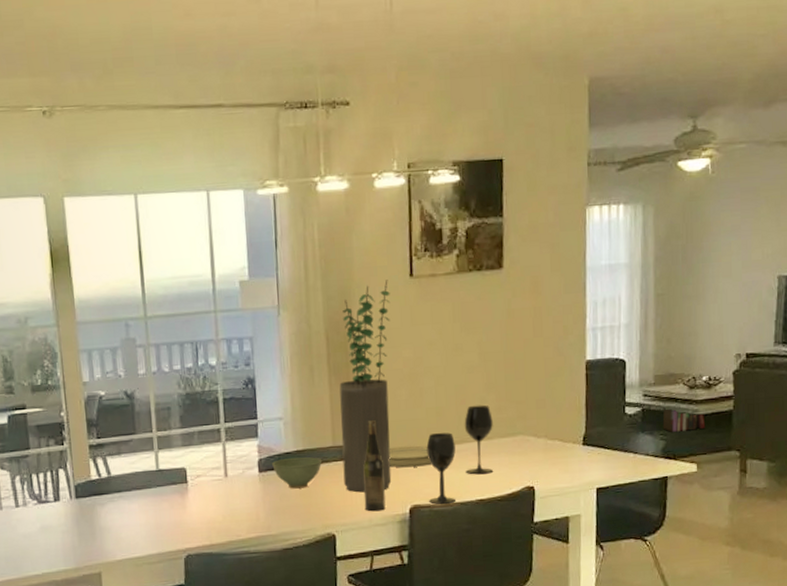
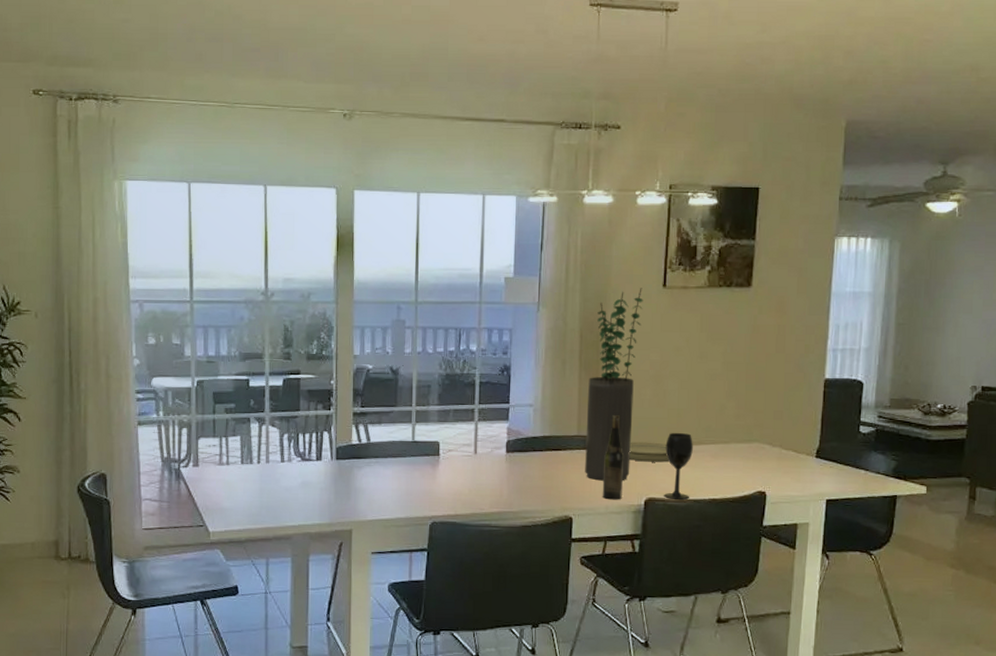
bowl: present [272,457,323,489] -> none [519,442,567,471]
wineglass: present [464,404,493,475] -> none [701,410,731,476]
books: present [662,407,706,432] -> none [895,430,938,454]

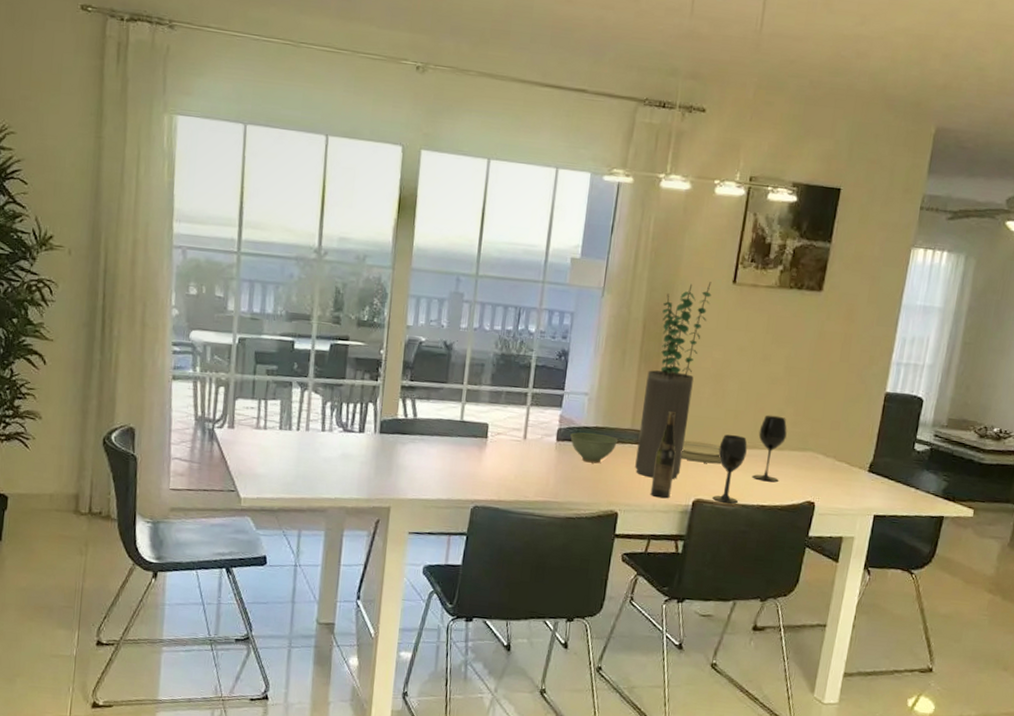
bowl: none [519,442,567,471] -> present [570,432,619,464]
wineglass: none [701,410,731,476] -> present [752,415,787,482]

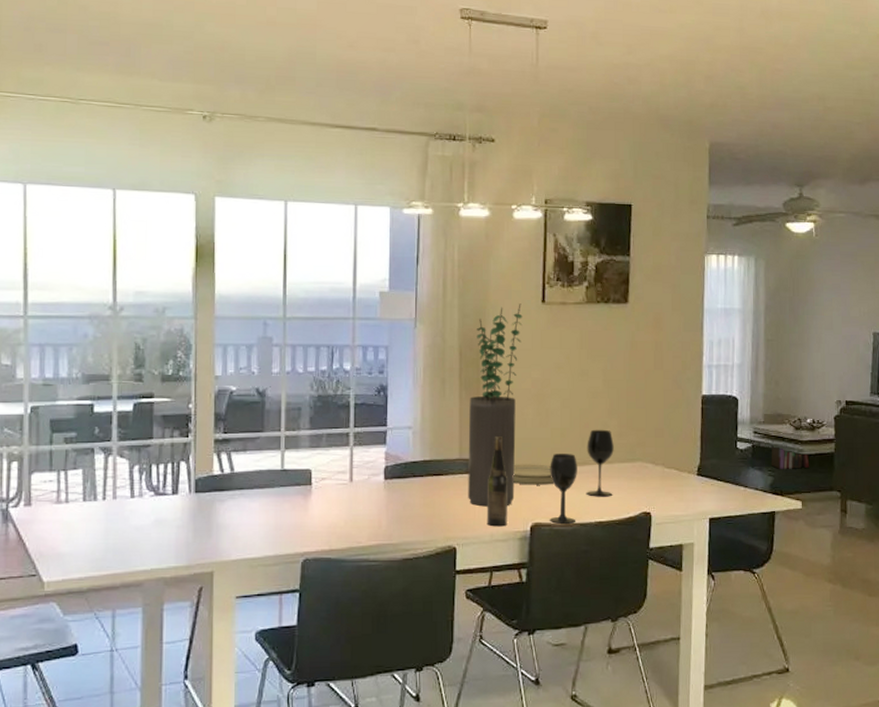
bowl: present [570,432,619,464] -> none [398,467,448,499]
books: none [947,450,989,478] -> present [771,445,810,469]

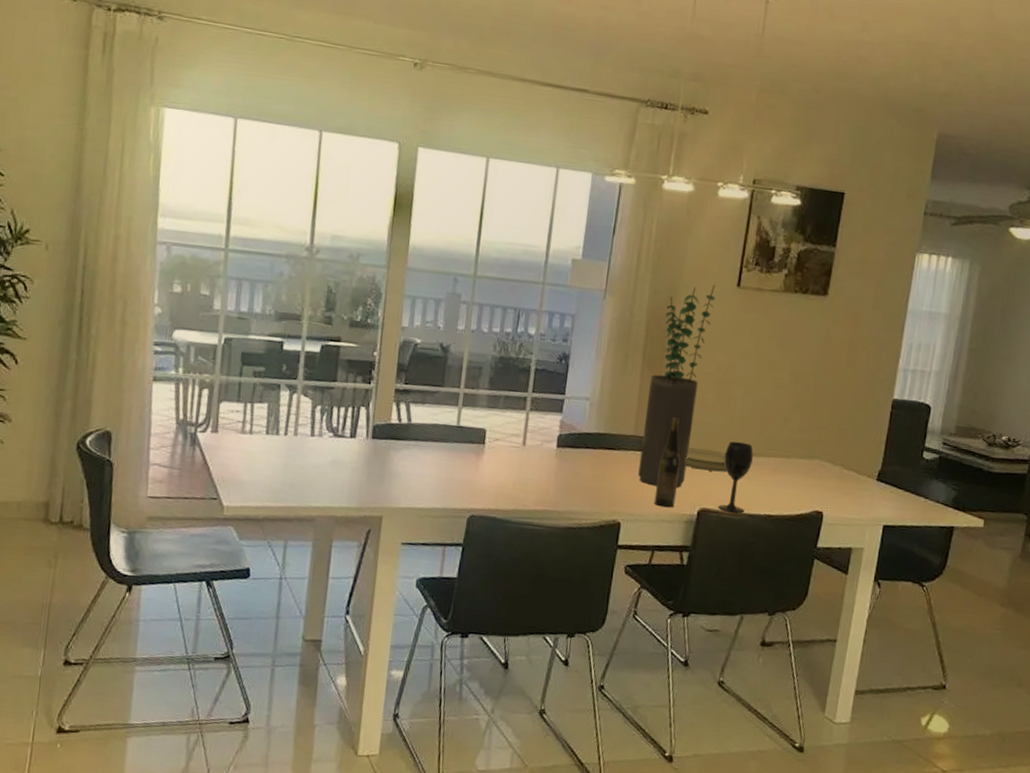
wineglass: present [586,429,614,497] -> none [758,421,794,491]
books: present [771,445,810,469] -> none [956,459,999,487]

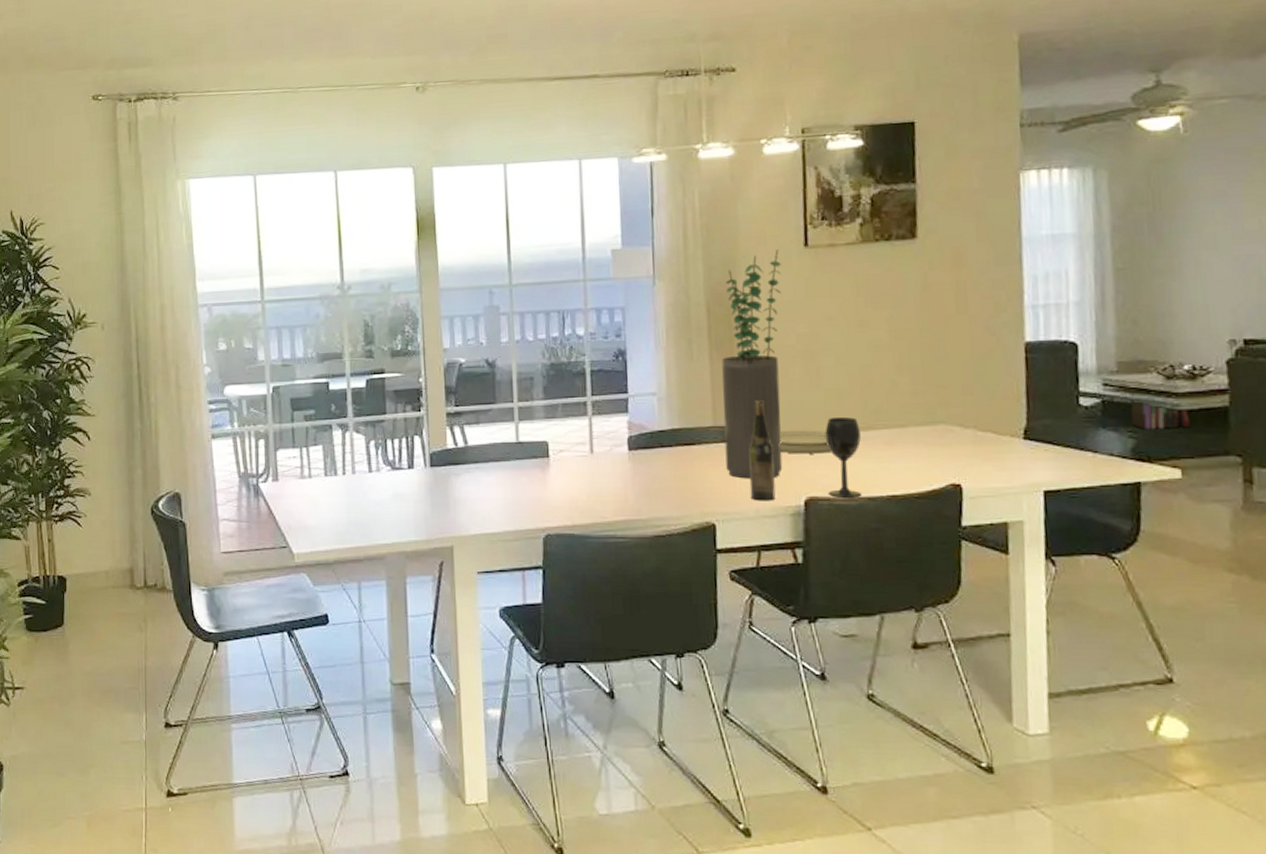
books: none [956,459,999,487] -> present [1130,400,1192,429]

